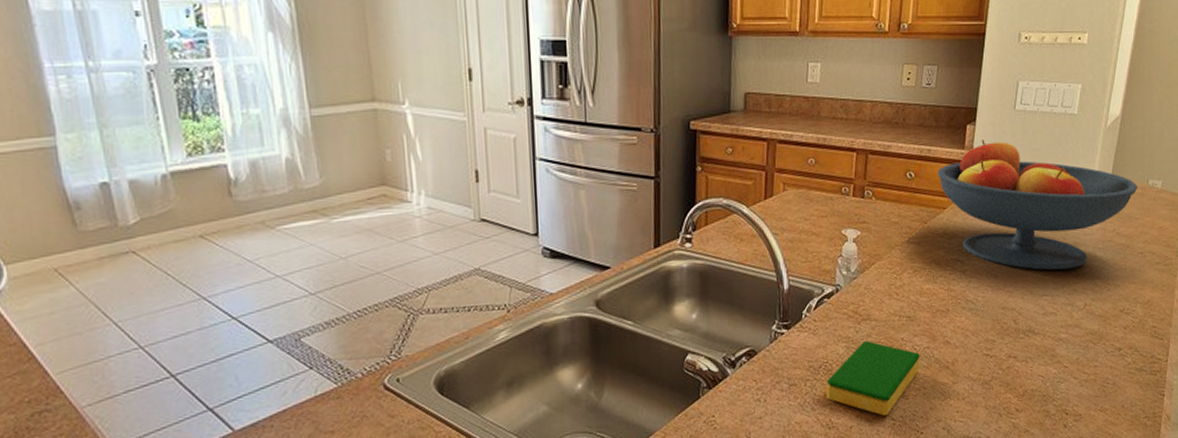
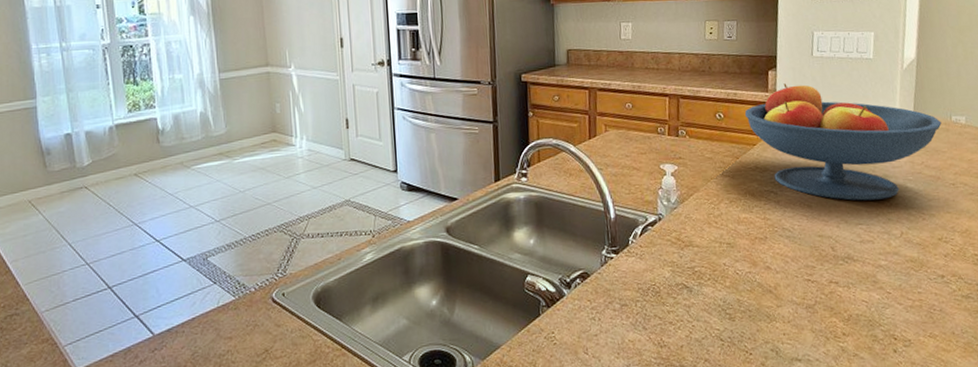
dish sponge: present [826,341,920,416] -> none [655,265,744,336]

